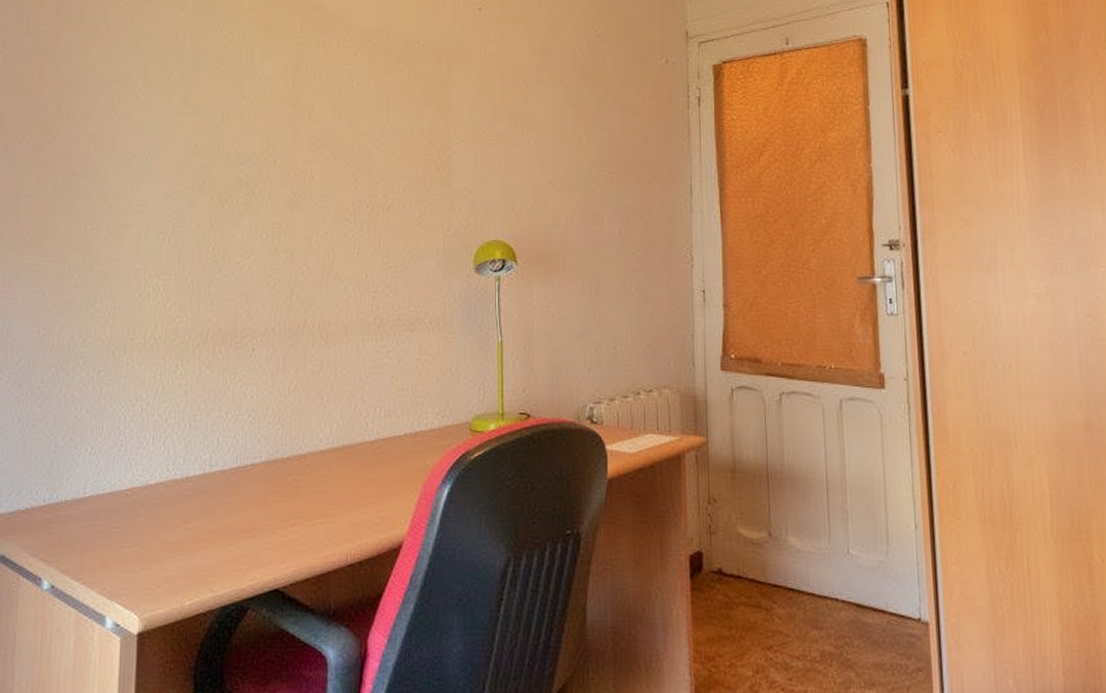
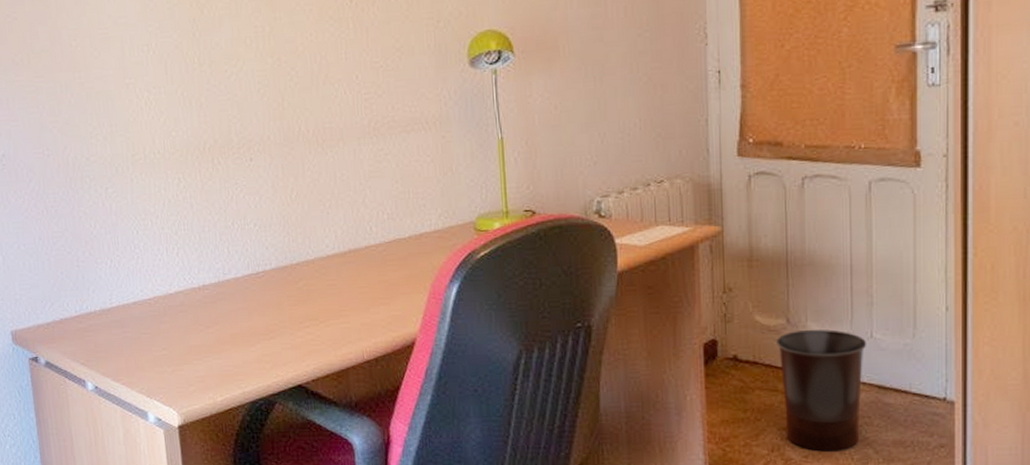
waste bin: none [759,543,845,674] -> present [776,329,867,452]

